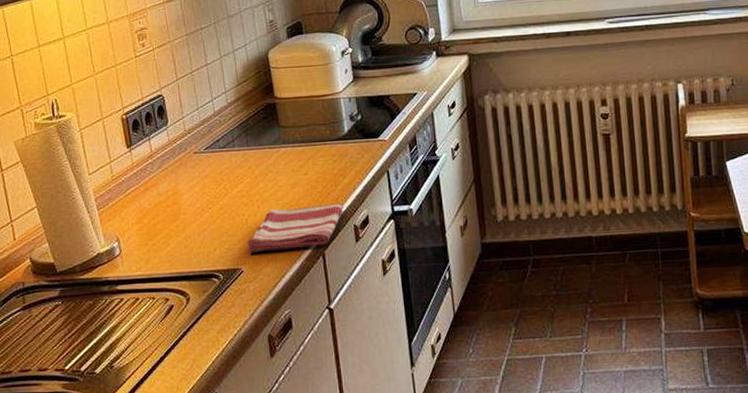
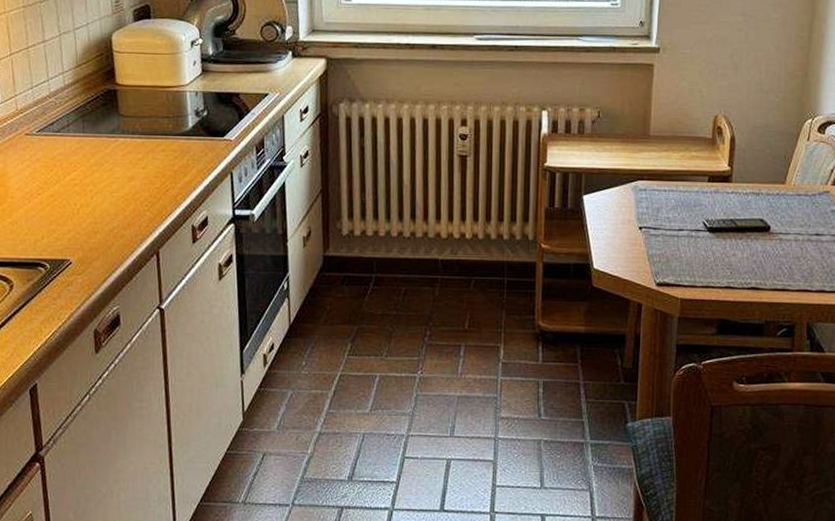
dish towel: present [246,203,344,253] -> none [77,201,183,245]

